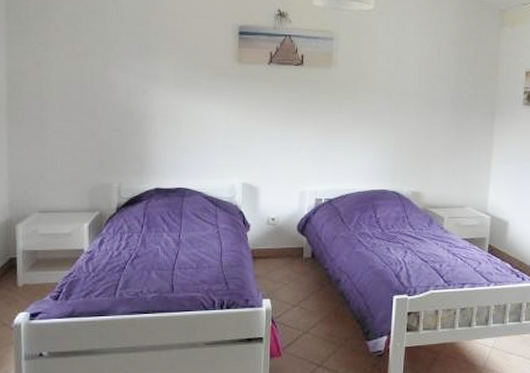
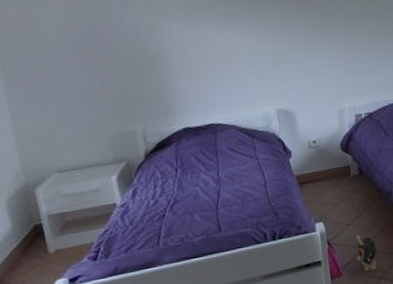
plush toy: none [298,318,318,355] -> present [355,235,377,271]

